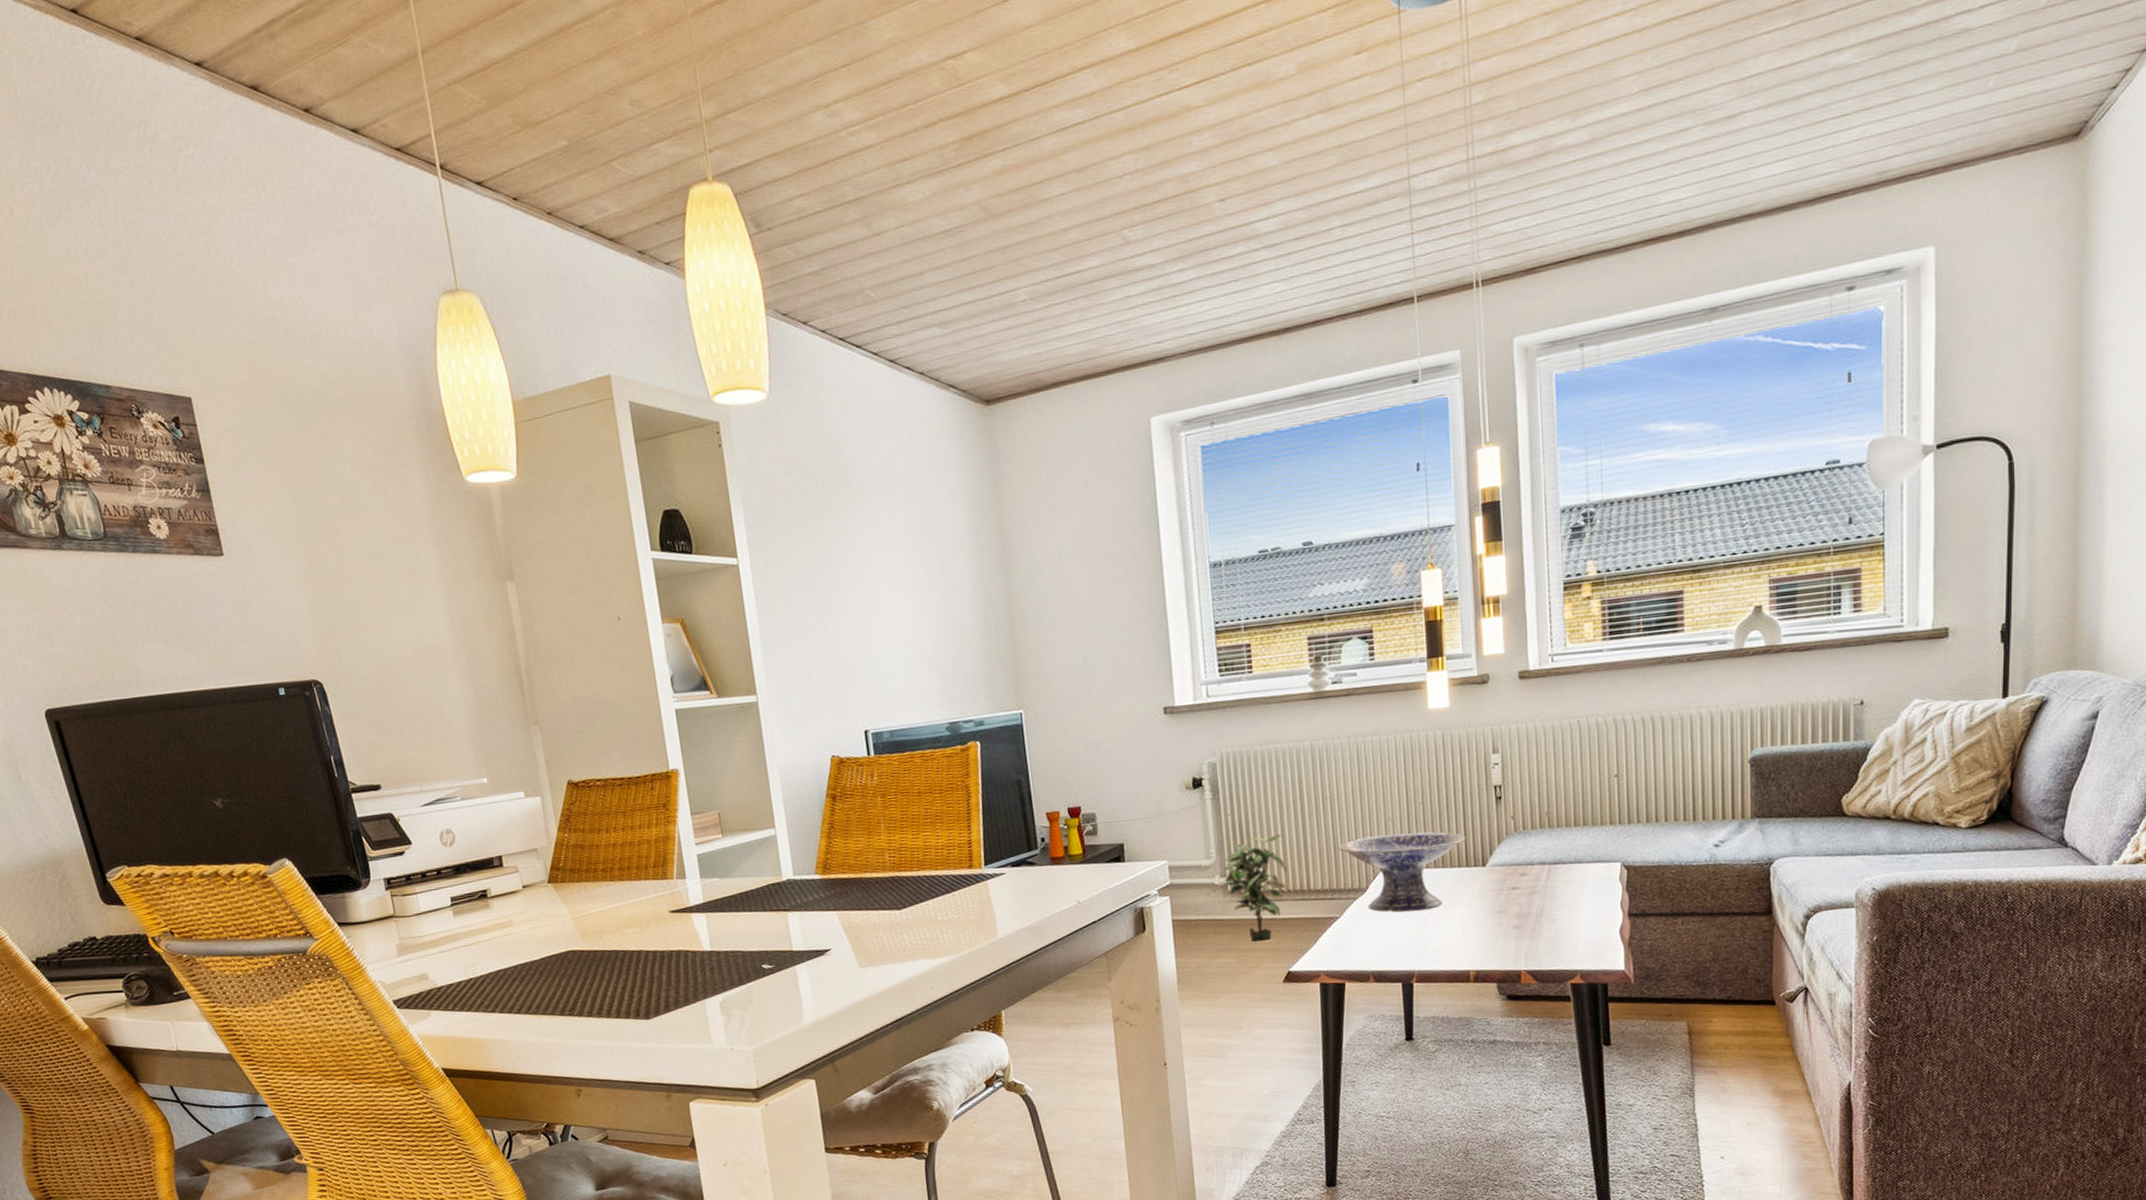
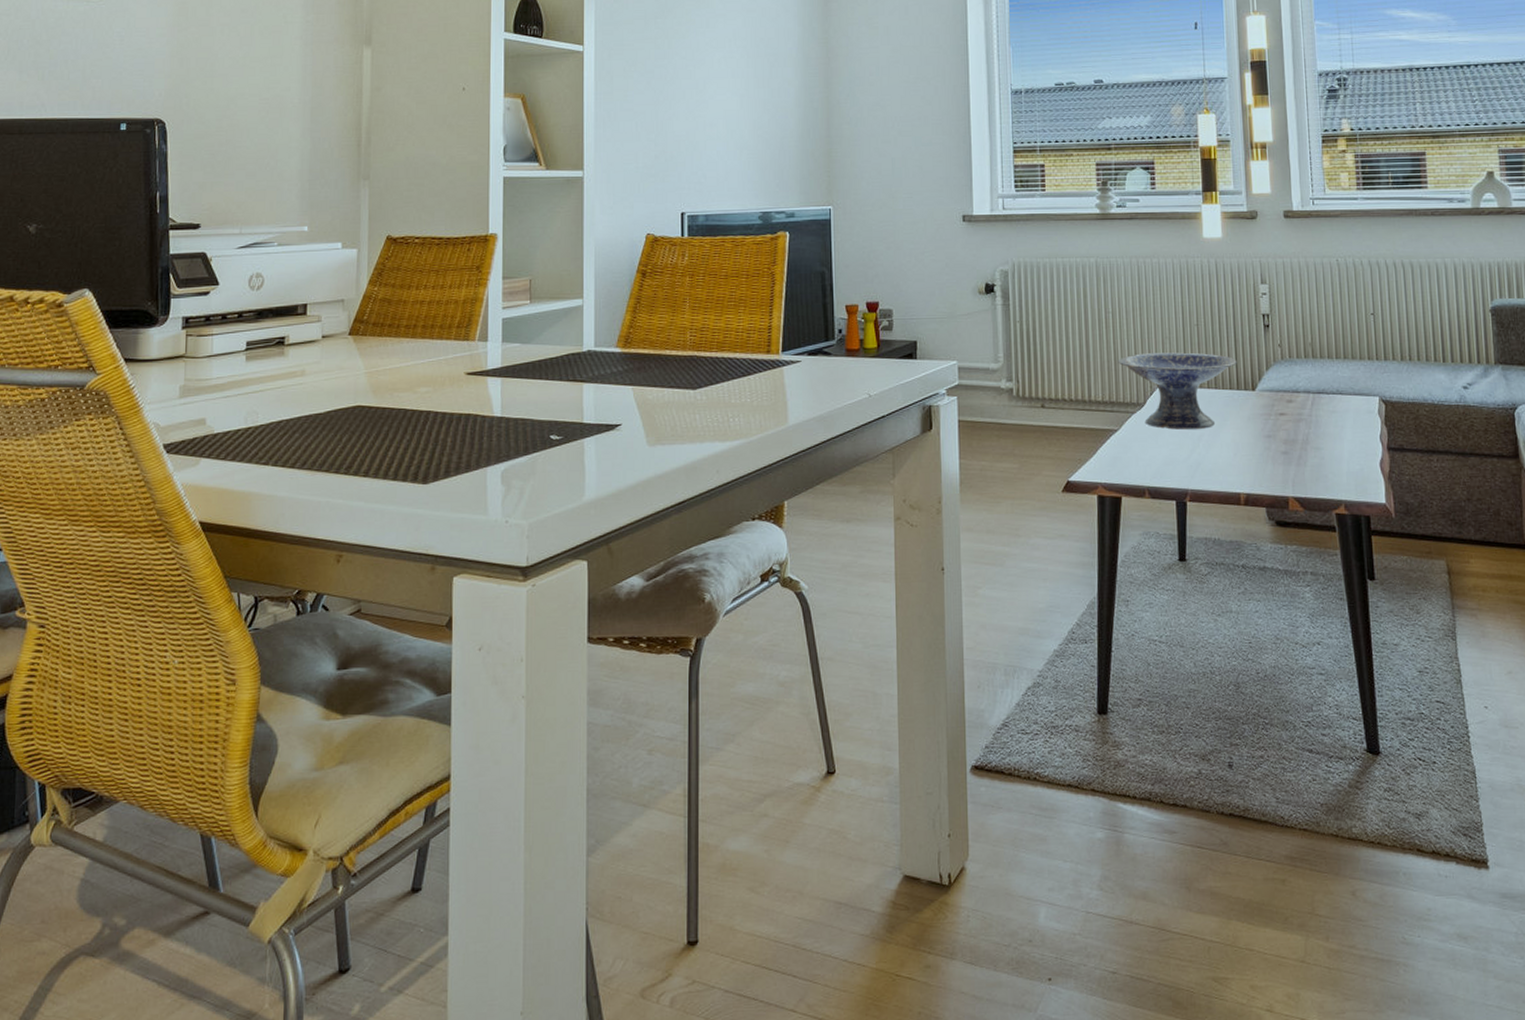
potted plant: present [1223,833,1286,943] -> none [1010,343,1069,449]

